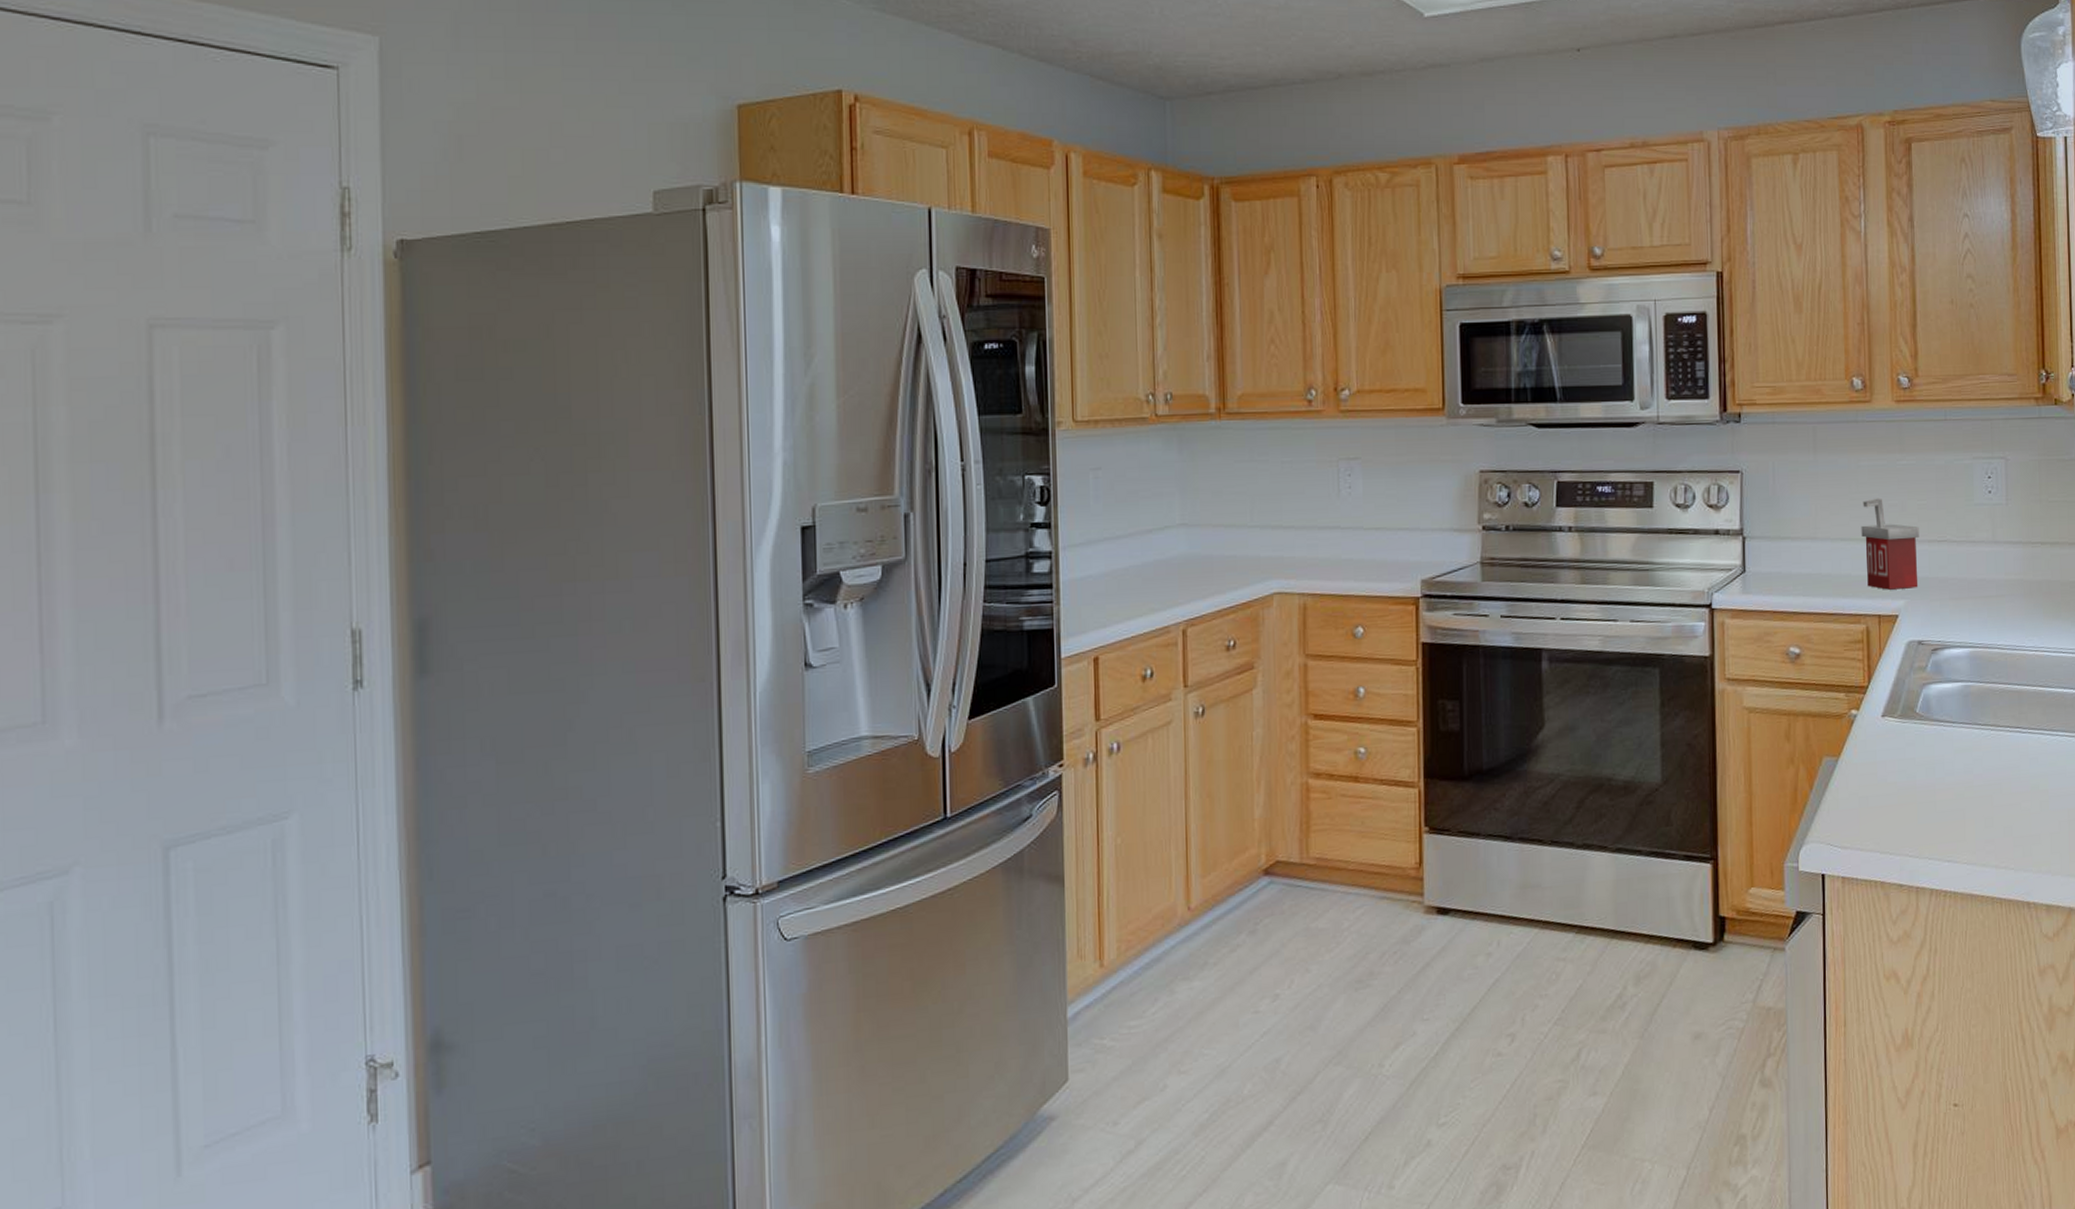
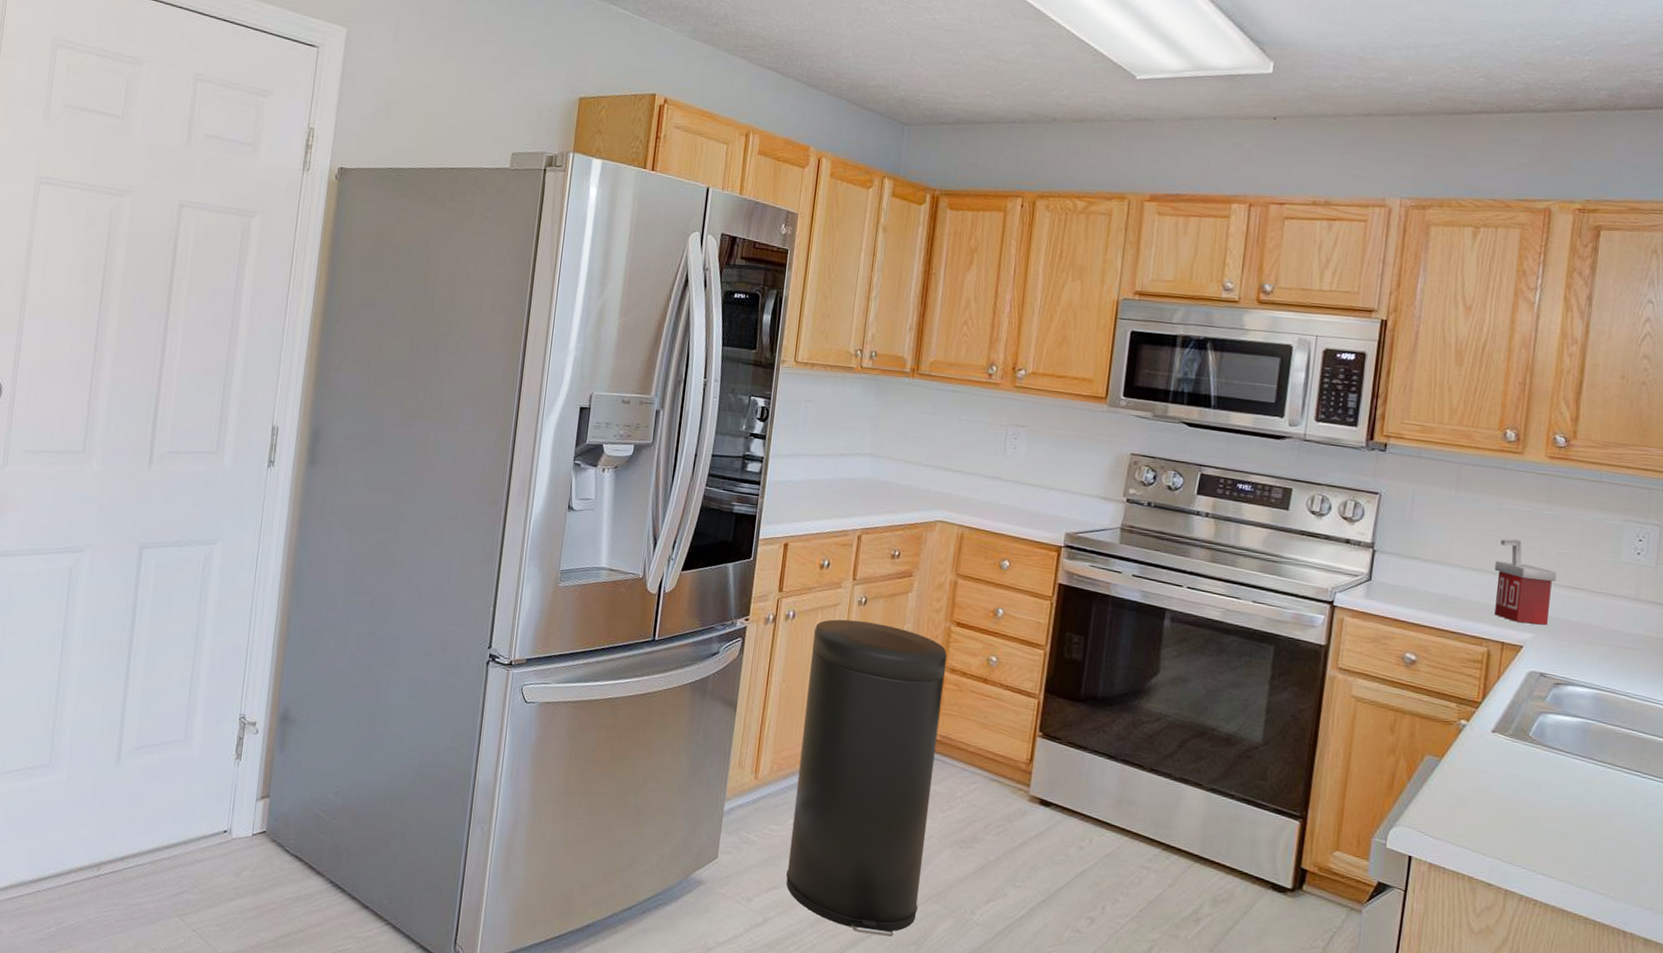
pedal bin: none [1146,735,1317,1127] -> present [786,619,947,937]

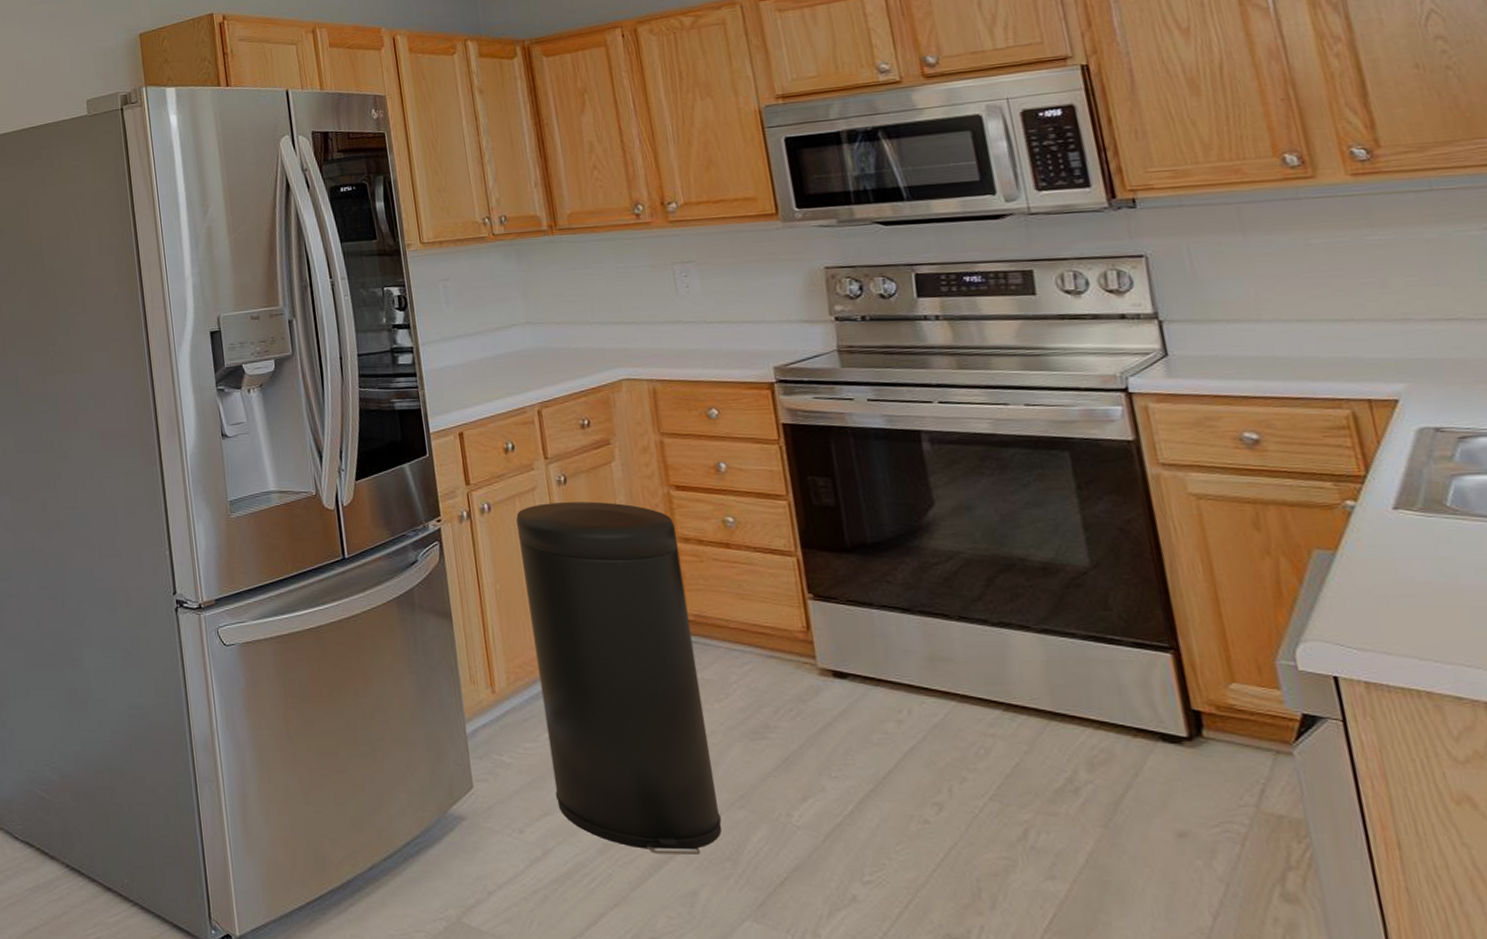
soap dispenser: present [1494,539,1557,626] -> none [1322,276,1424,373]

